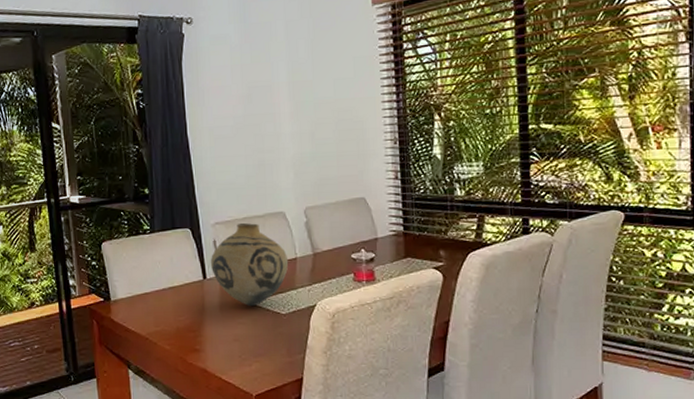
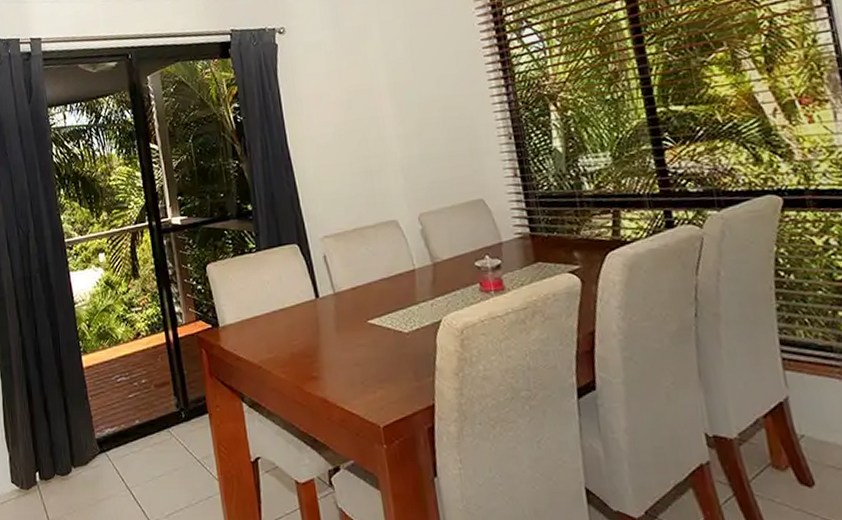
vase: present [210,222,289,307] -> none [321,234,407,326]

